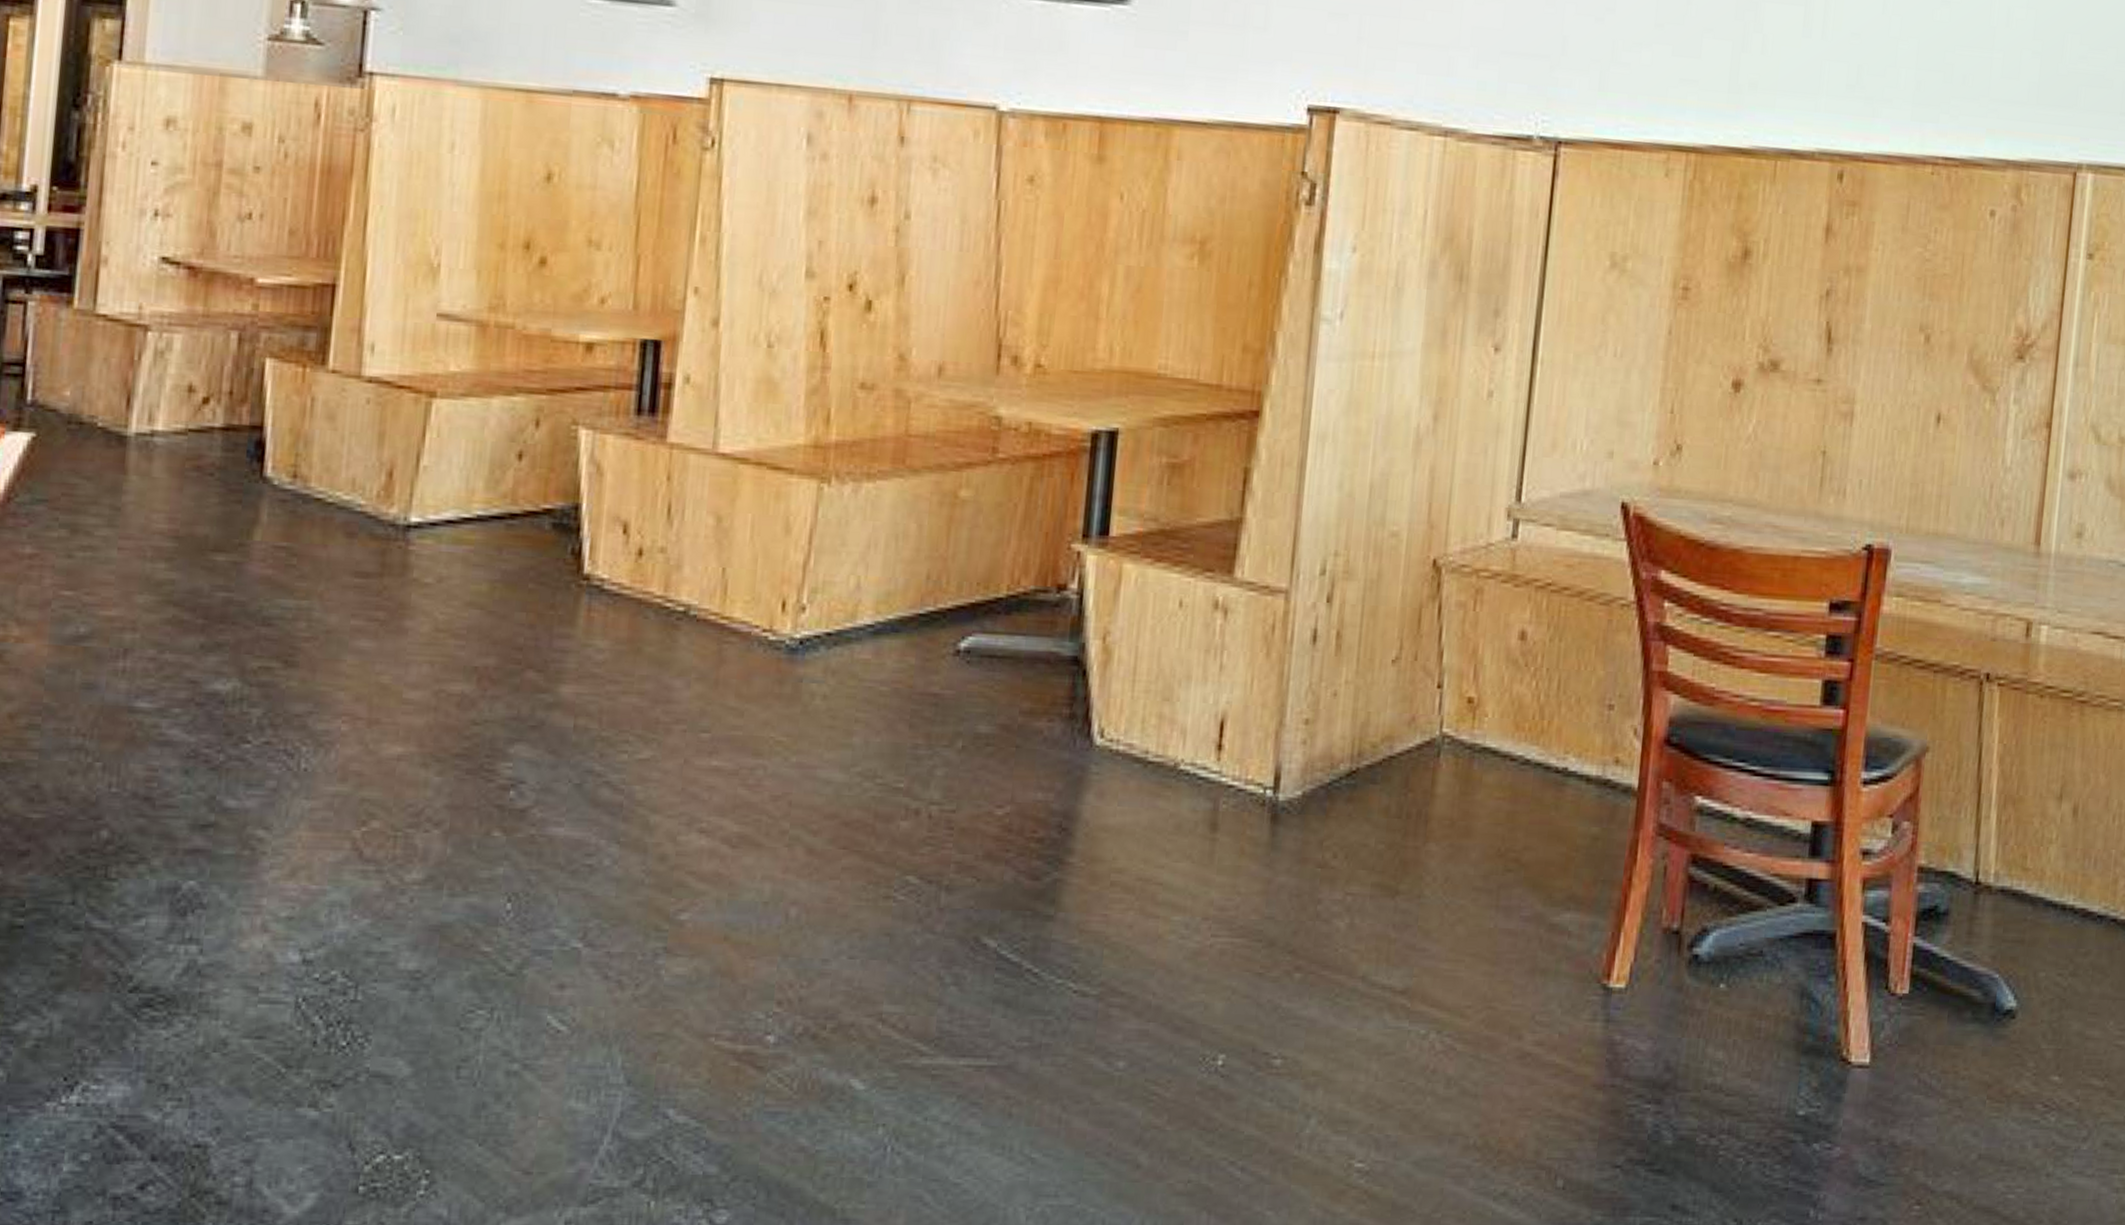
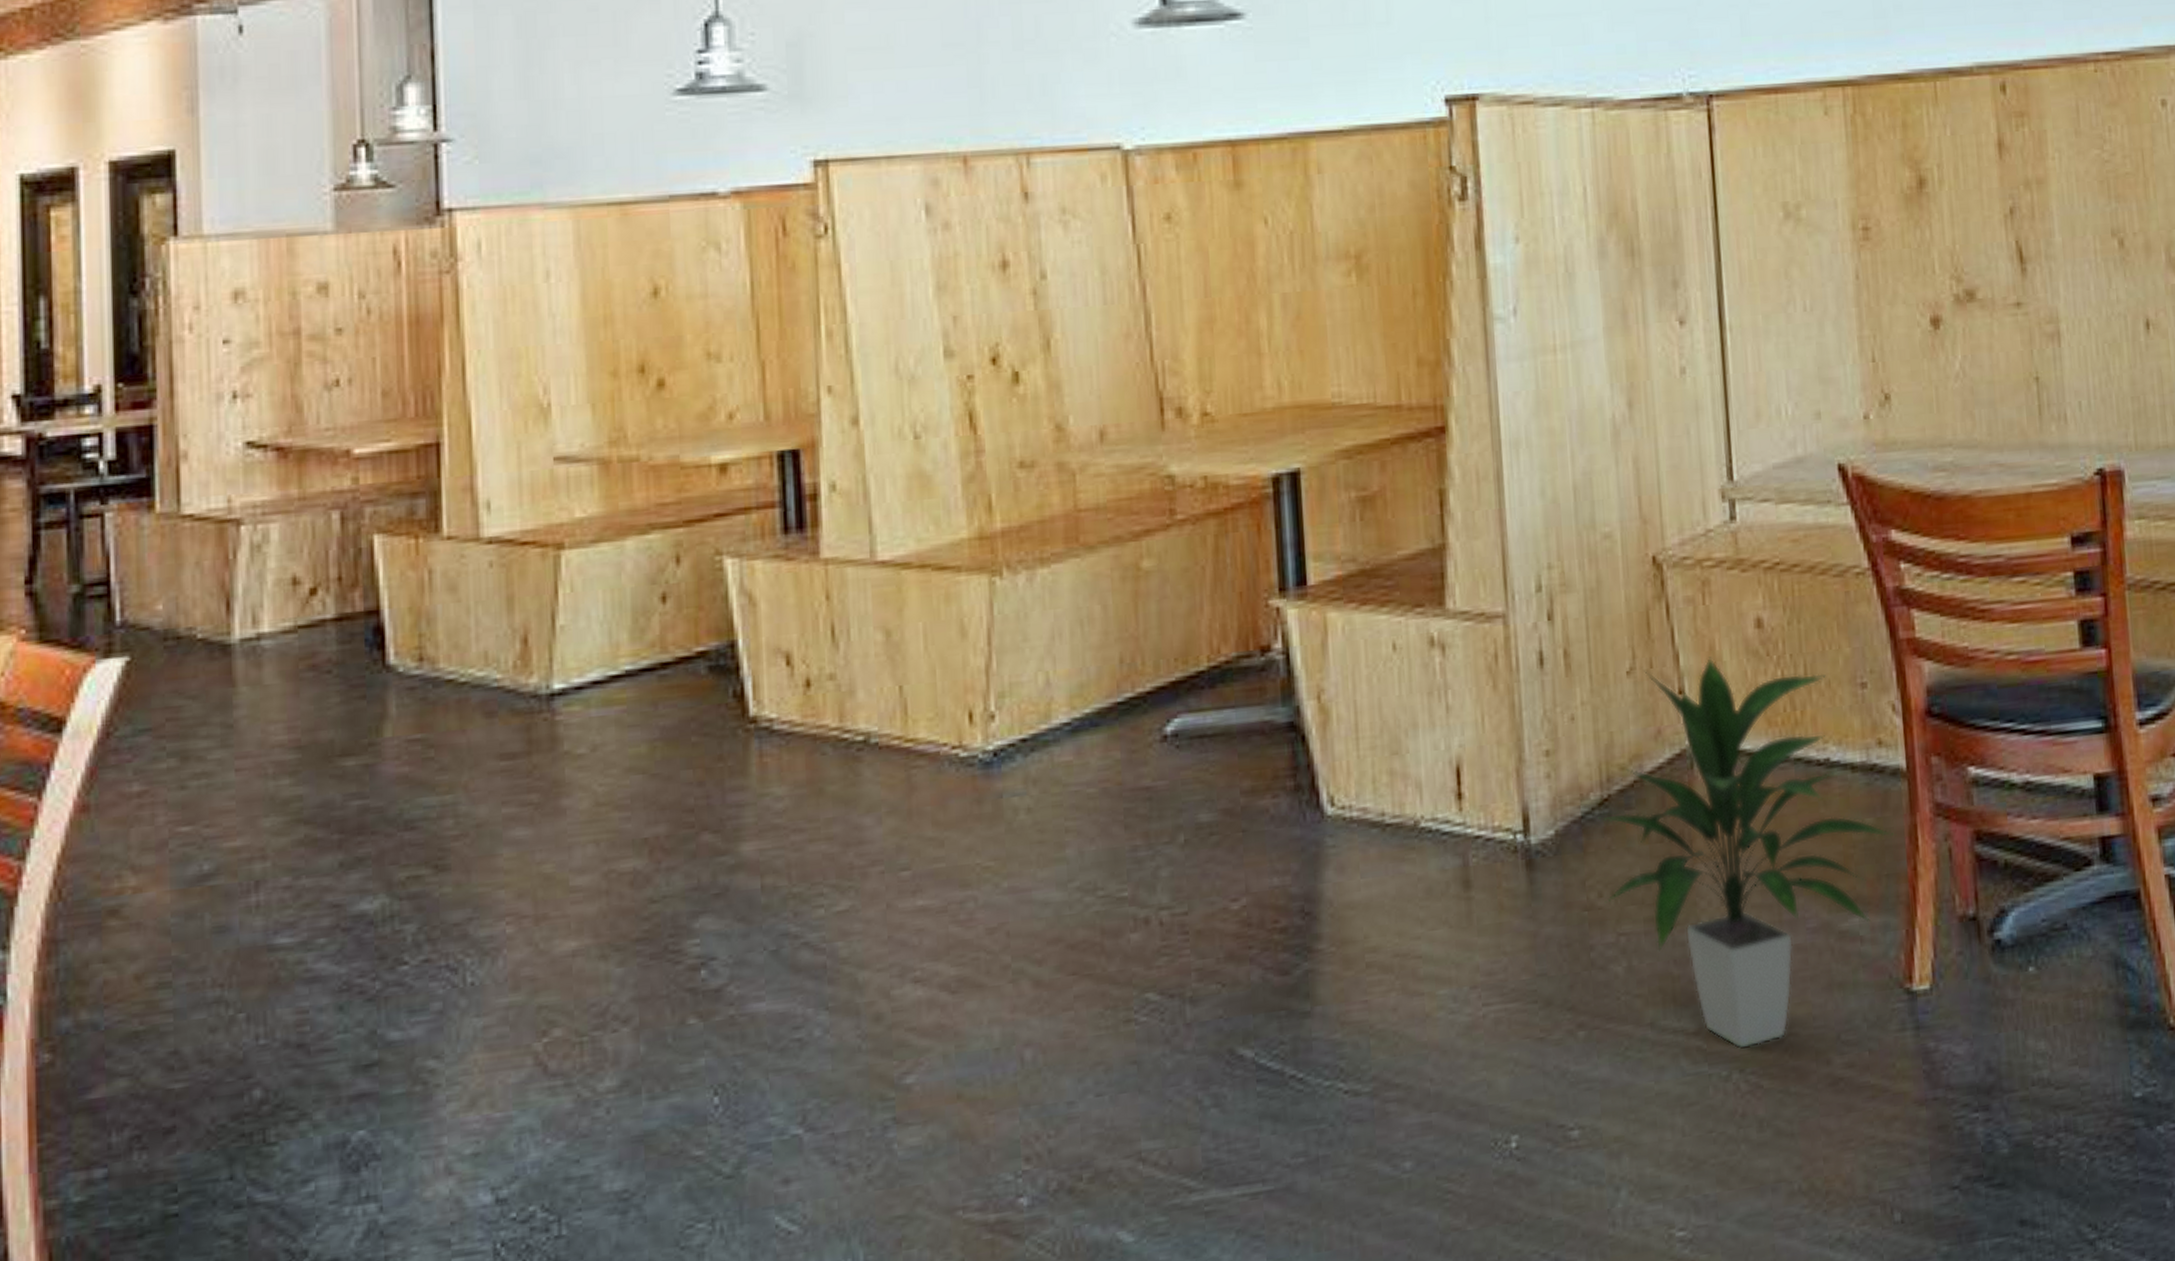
indoor plant: none [1338,659,1616,1013] -> present [1598,656,1894,1049]

